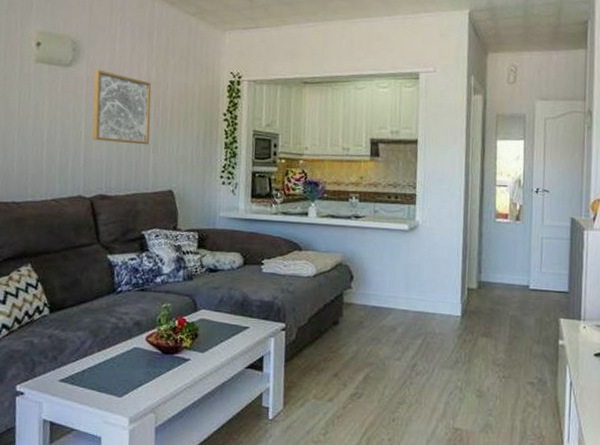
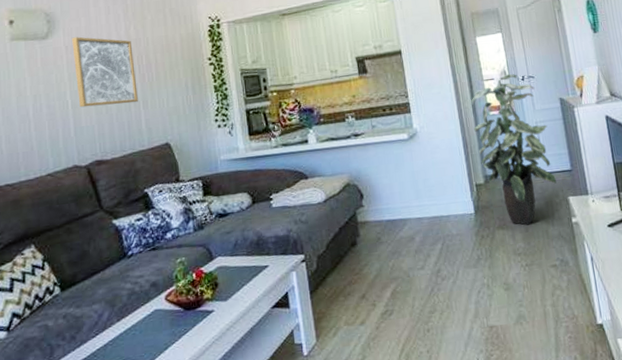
indoor plant: none [477,184,553,338] -> present [470,74,557,225]

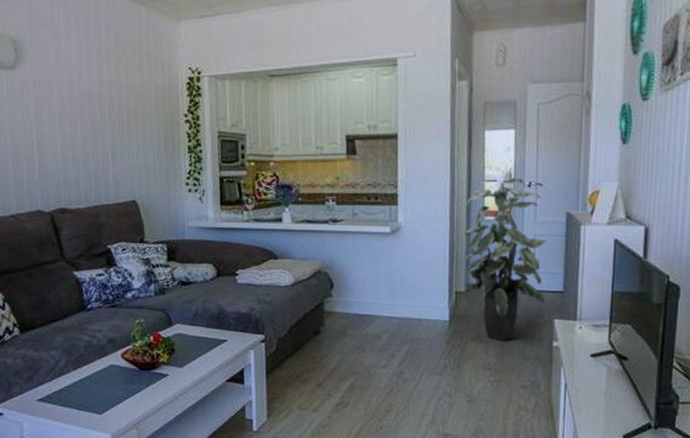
wall art: present [72,37,138,108] -> none [40,71,107,153]

